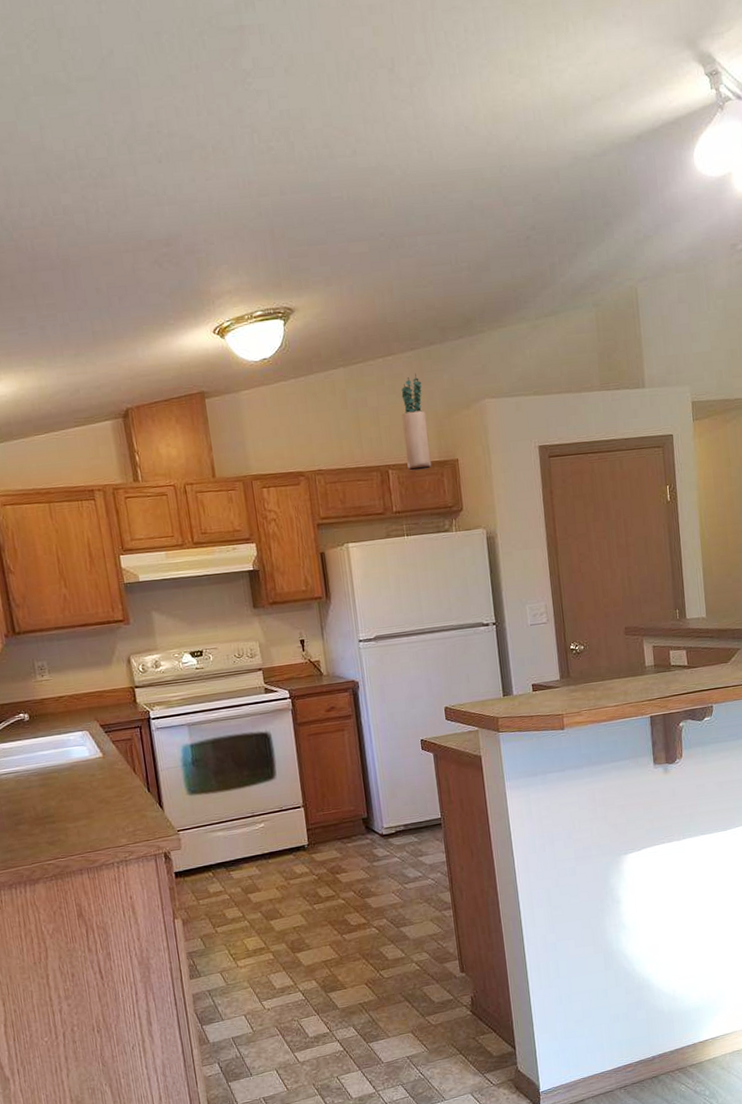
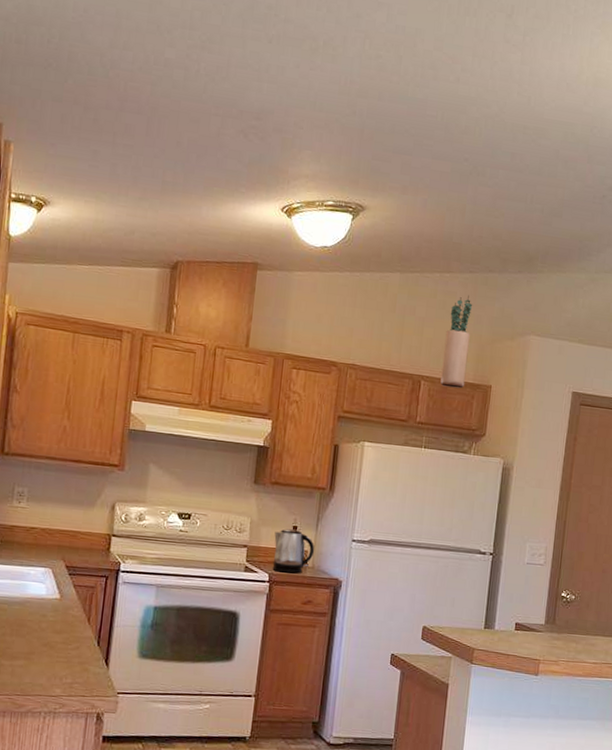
kettle: none [284,642,326,687] -> present [272,529,315,574]

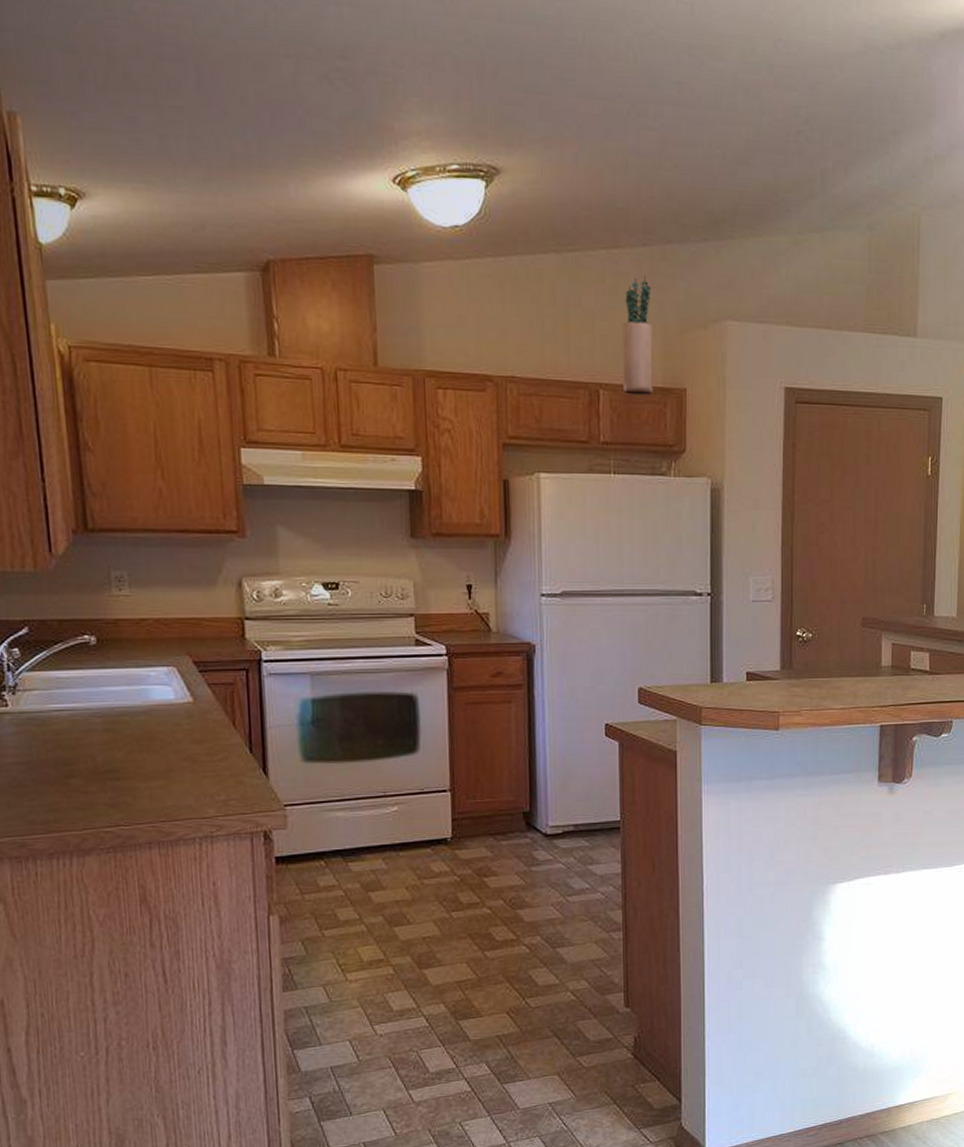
kettle: present [272,529,315,574] -> none [445,589,498,642]

